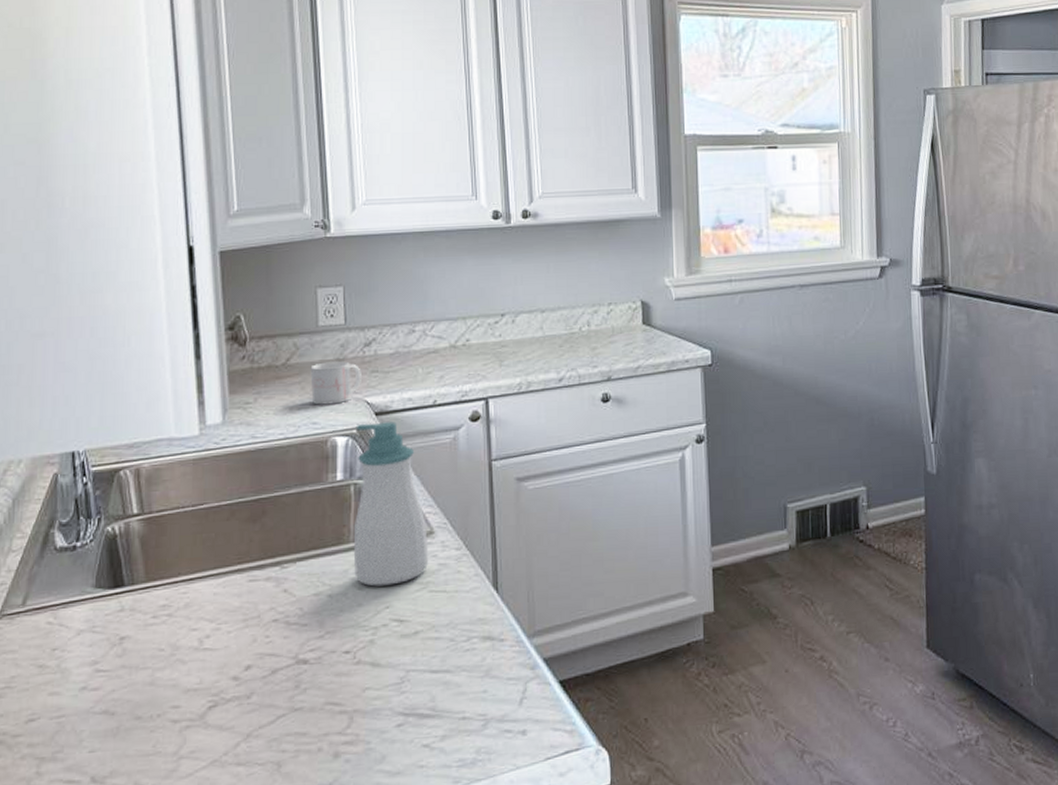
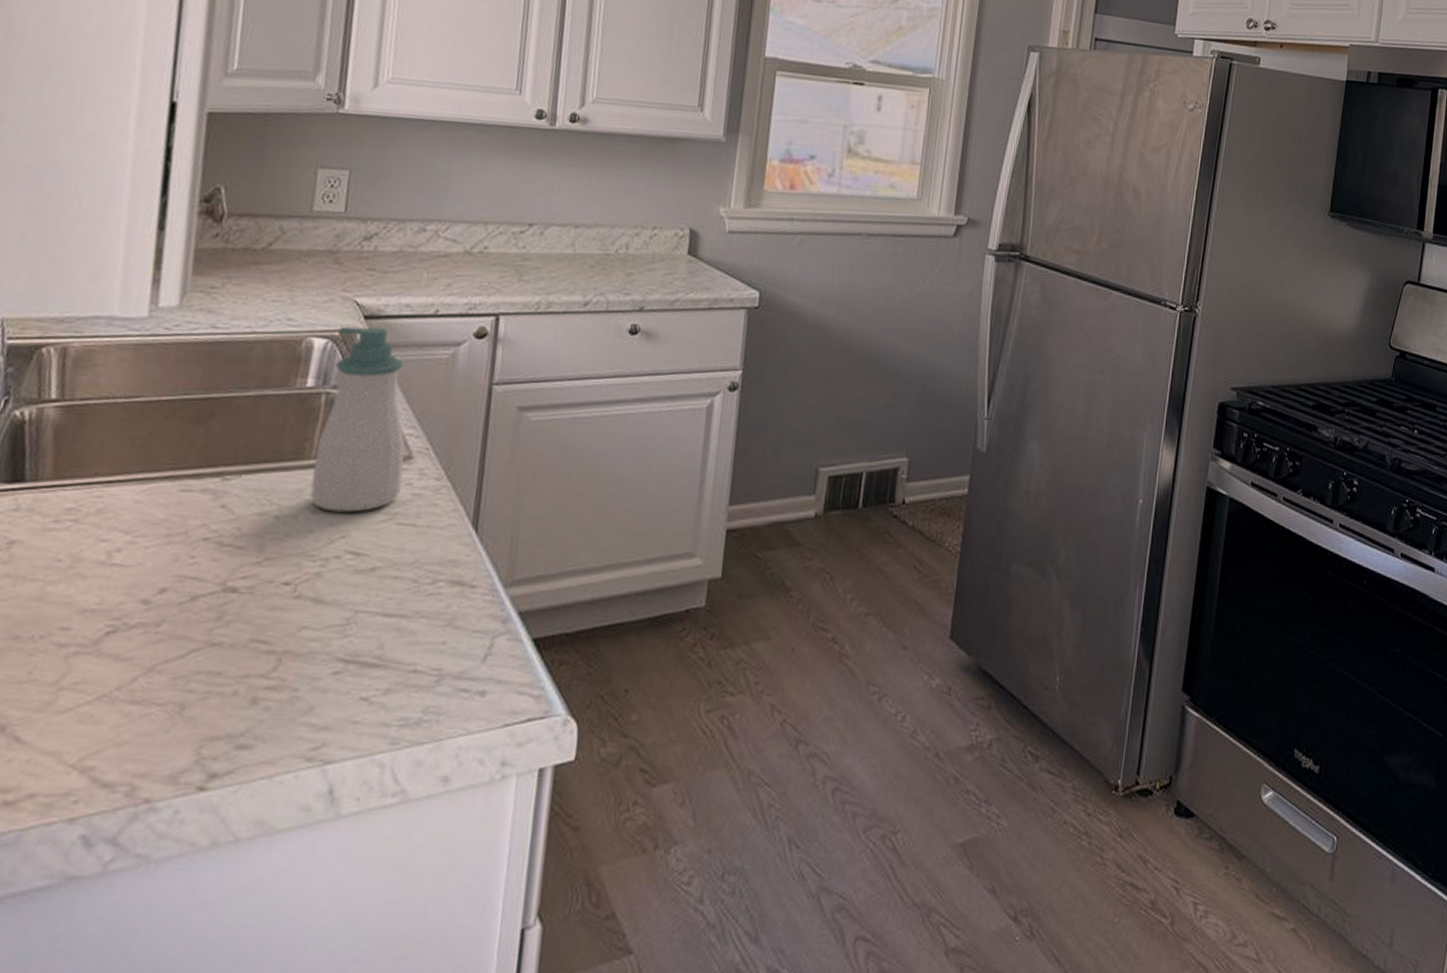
mug: present [310,361,361,405] -> none [291,252,356,301]

